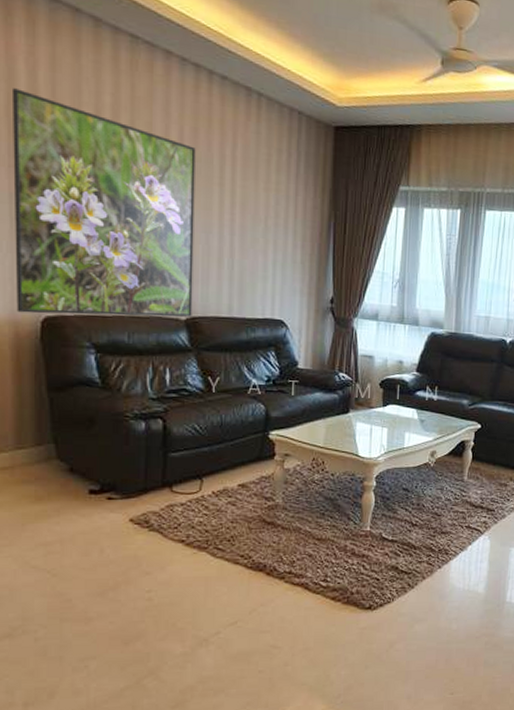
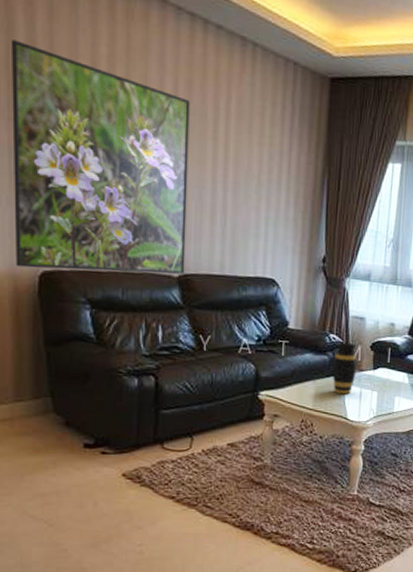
vase: none [342,380,367,432] -> present [332,342,357,395]

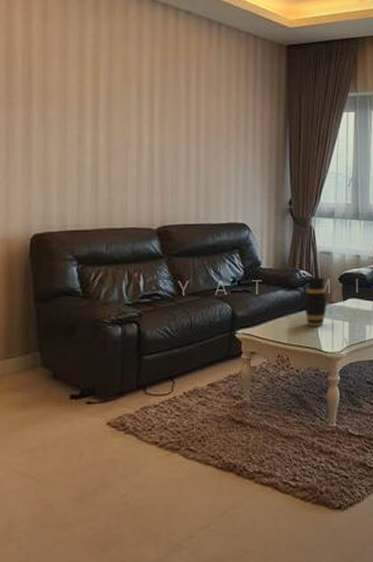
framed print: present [10,40,190,274] -> none [9,39,165,232]

